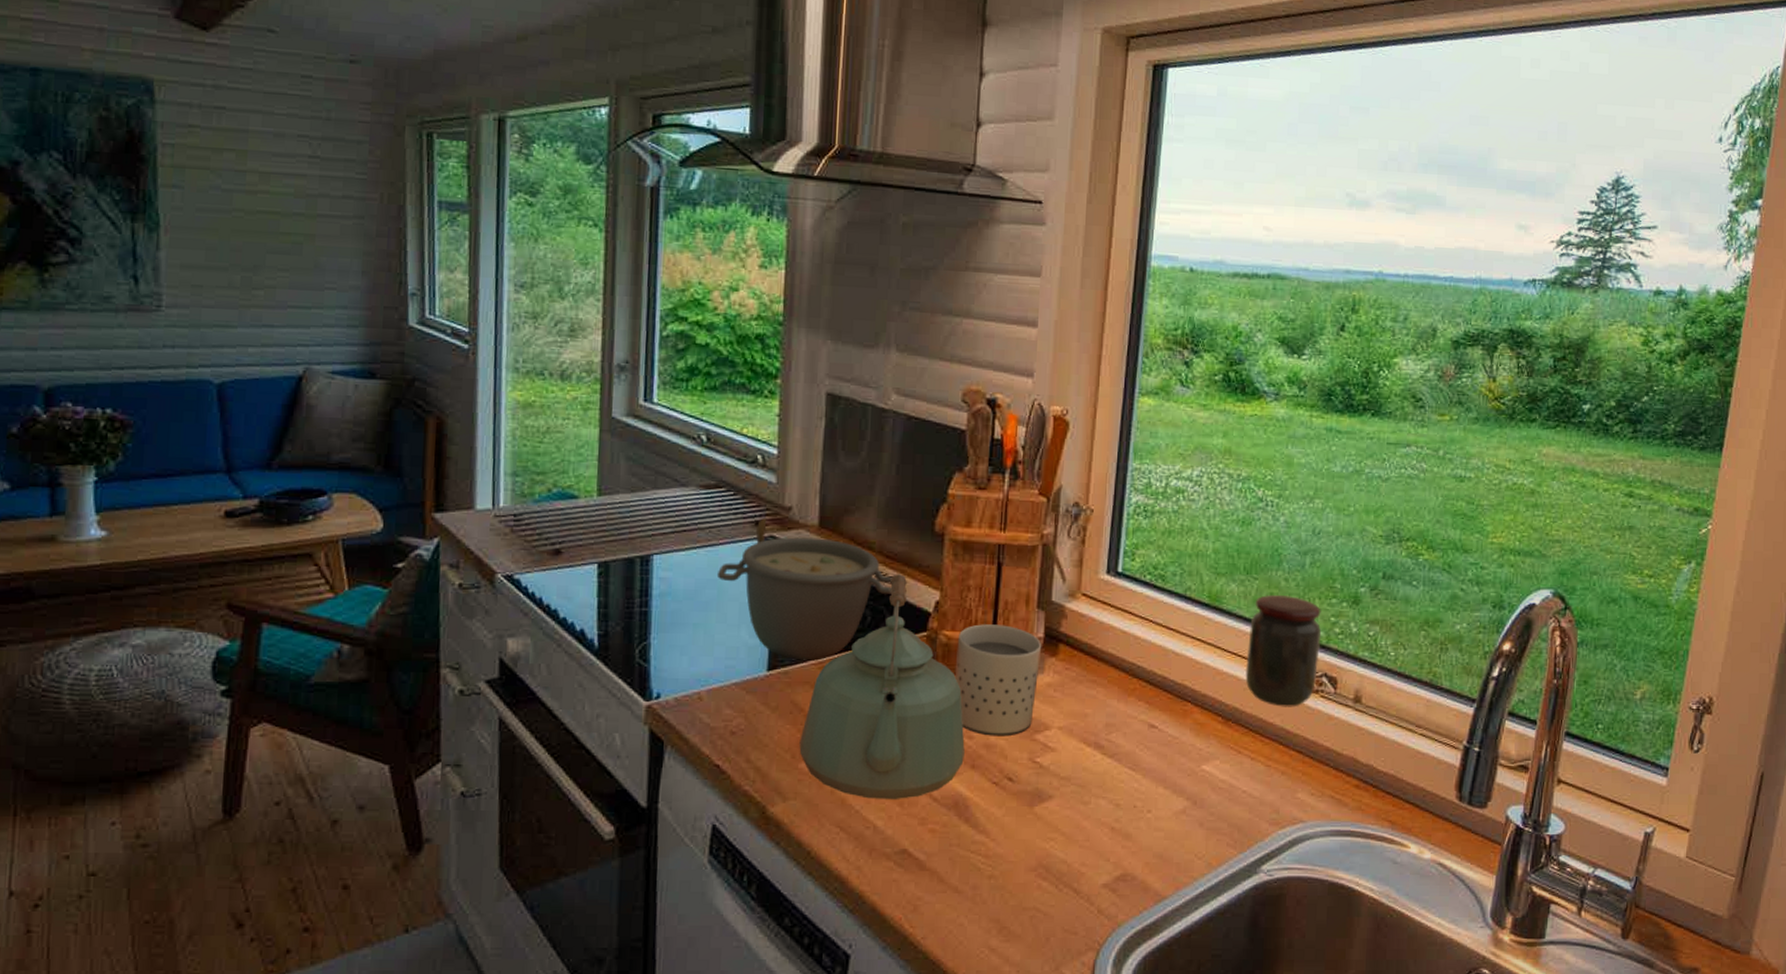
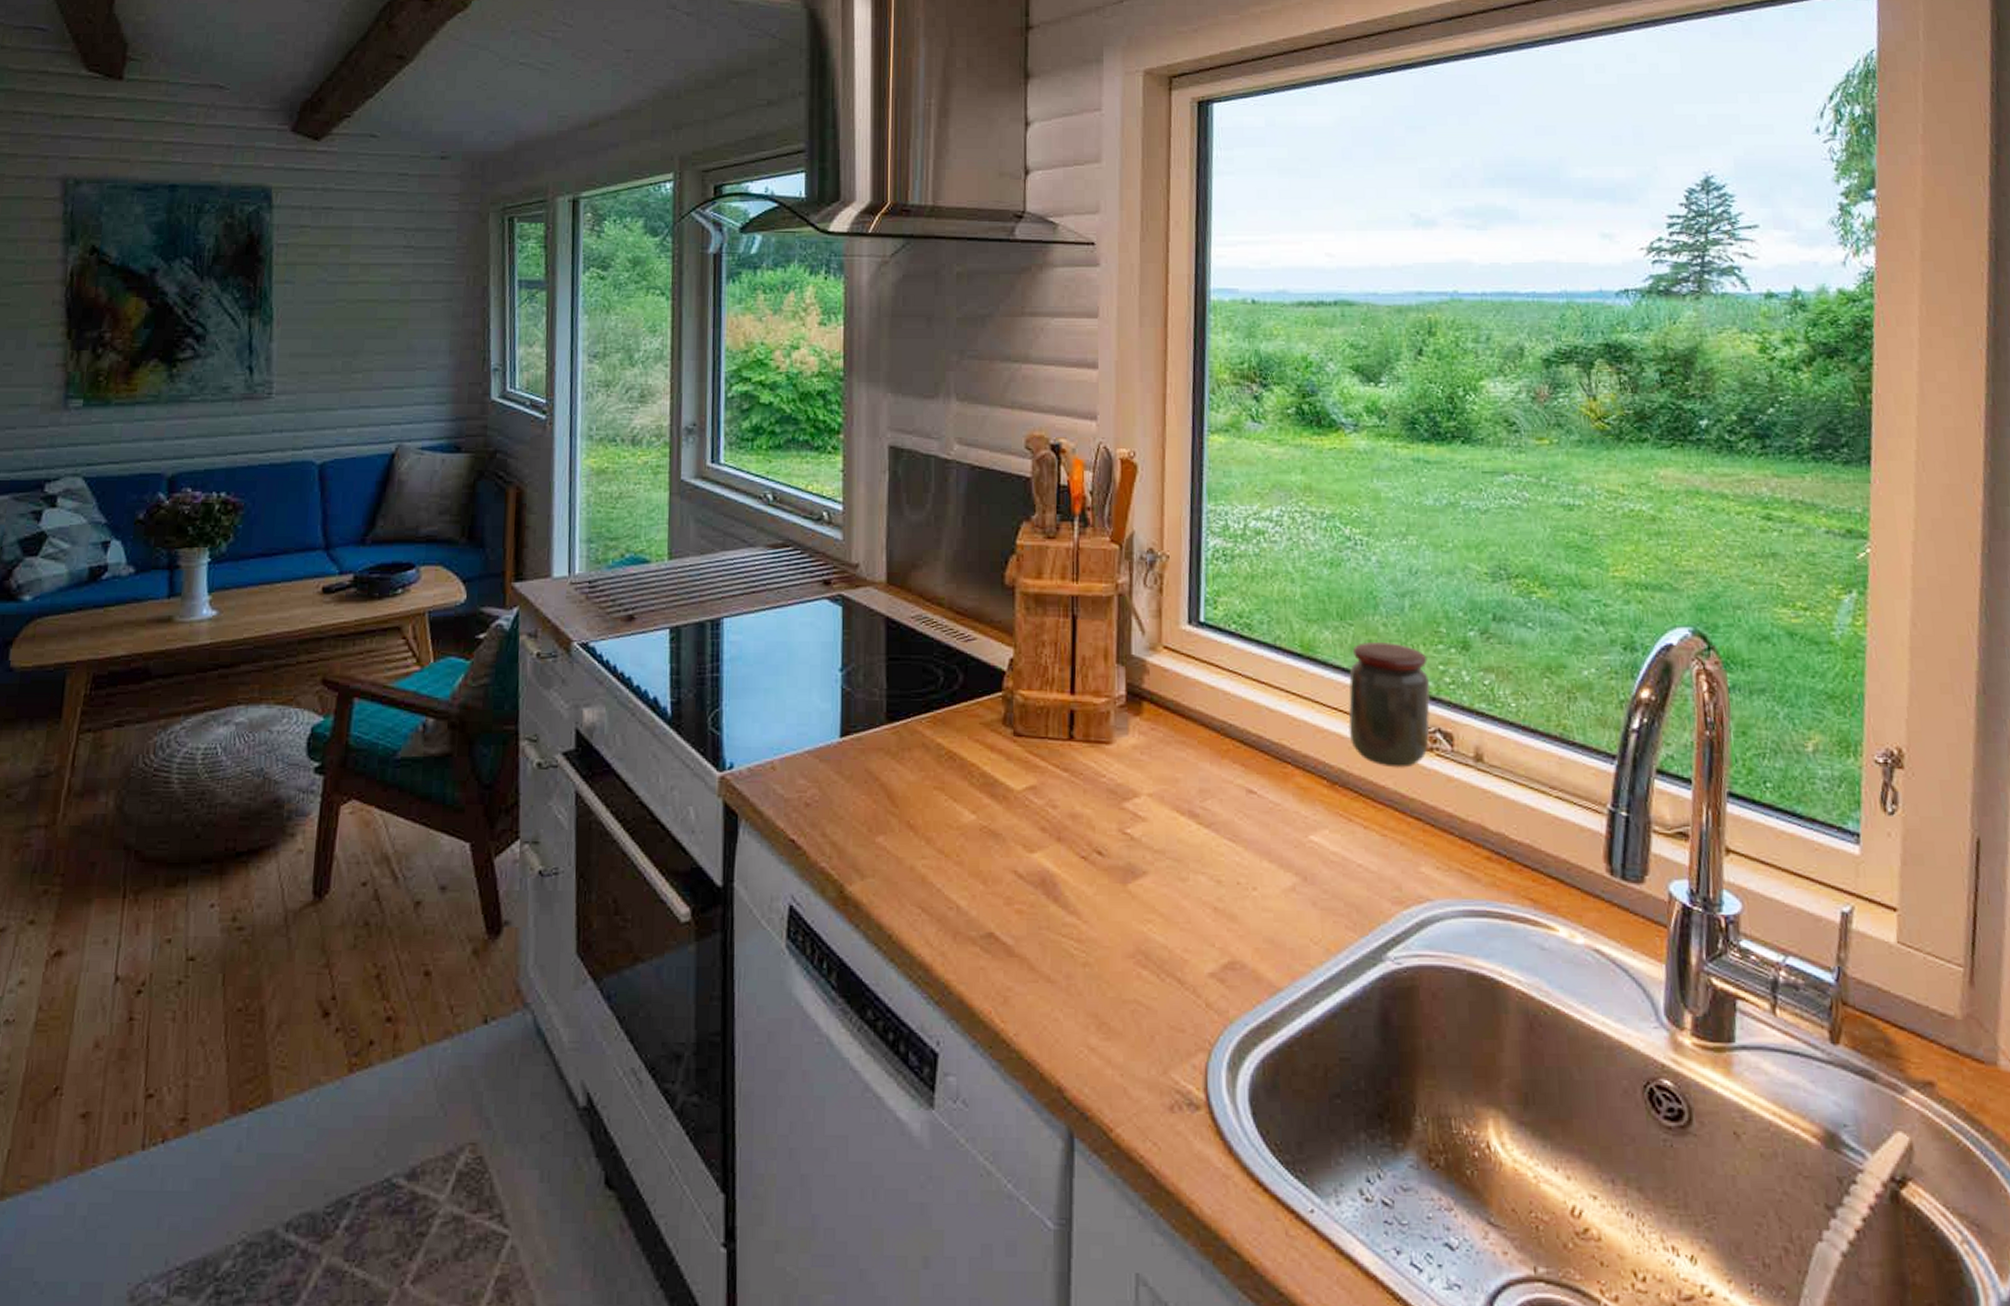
cooking pot: present [716,518,893,660] -> none [786,576,965,724]
kettle: present [799,574,965,799] -> none [876,630,1049,876]
mug: present [954,624,1042,736] -> none [1033,682,1125,805]

